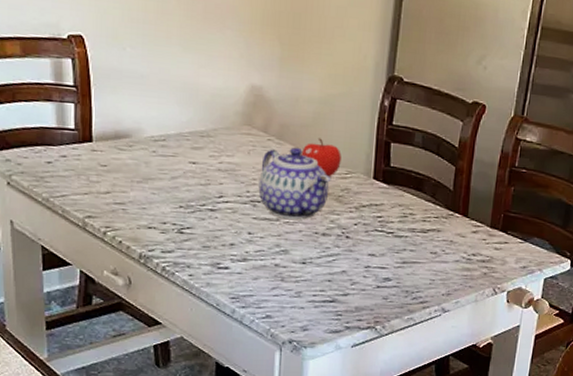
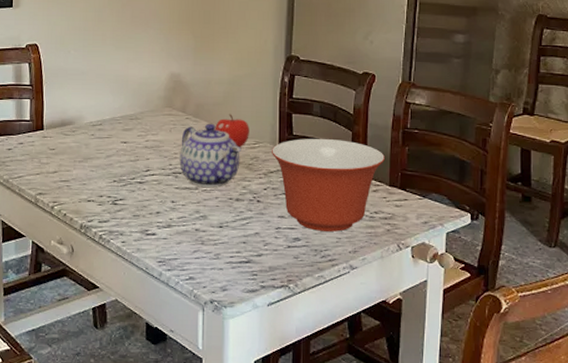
mixing bowl: none [365,171,488,273] -> present [272,139,385,232]

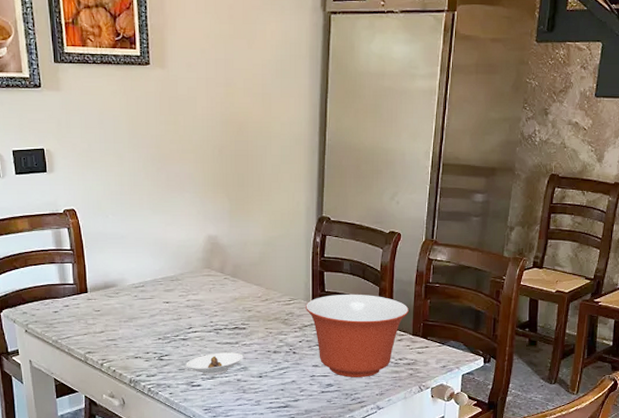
saucer: none [141,198,203,224] -> present [186,352,244,376]
teapot: present [179,123,241,187] -> none [220,282,277,341]
fruit: present [215,114,249,148] -> none [252,273,284,305]

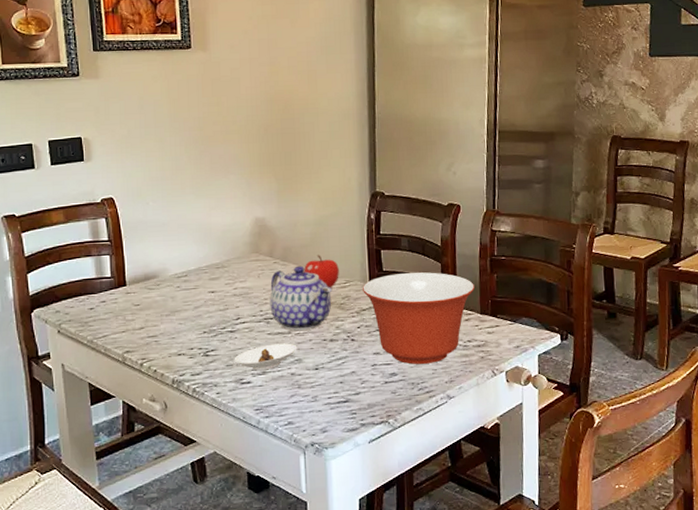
teapot: none [220,282,277,341] -> present [269,265,332,331]
fruit: none [252,273,284,305] -> present [304,255,339,288]

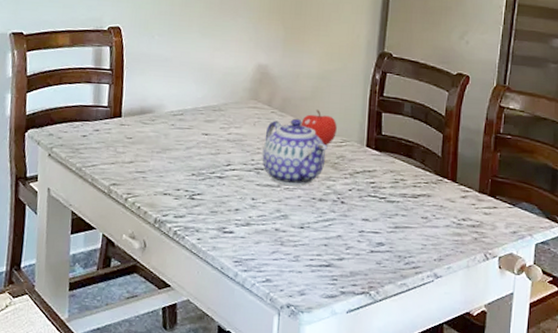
saucer: present [234,343,297,371] -> none [219,195,285,222]
mixing bowl: present [363,272,474,364] -> none [359,139,475,238]

